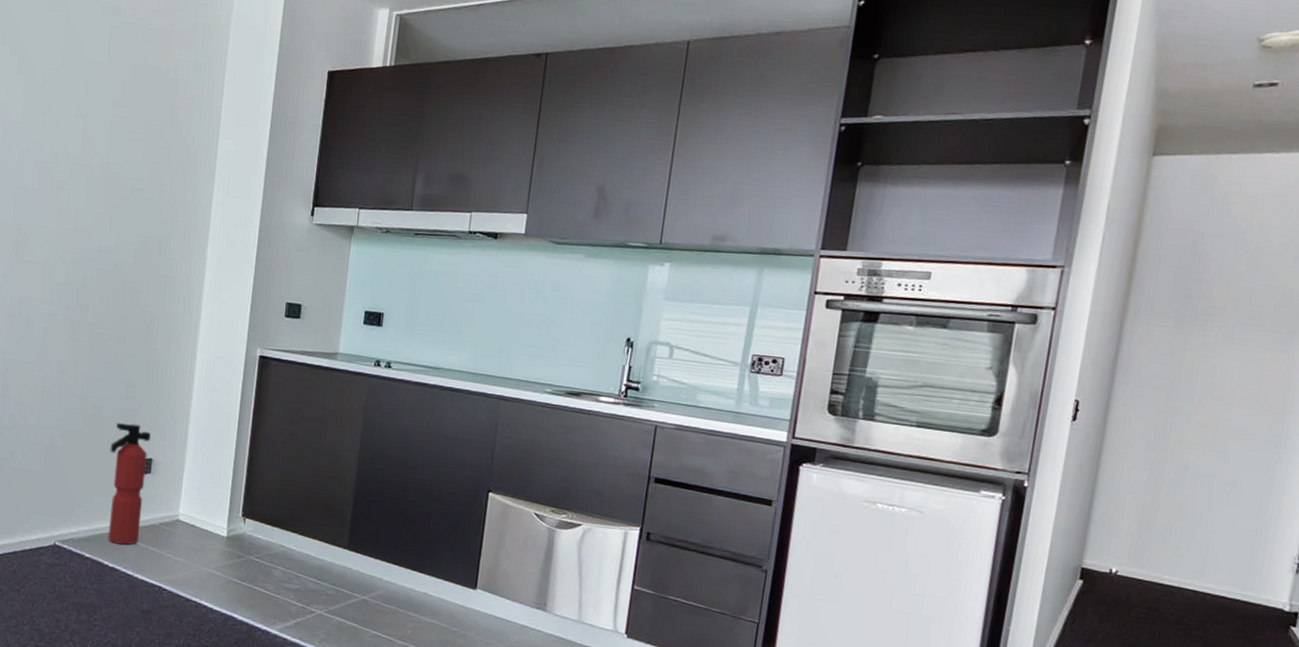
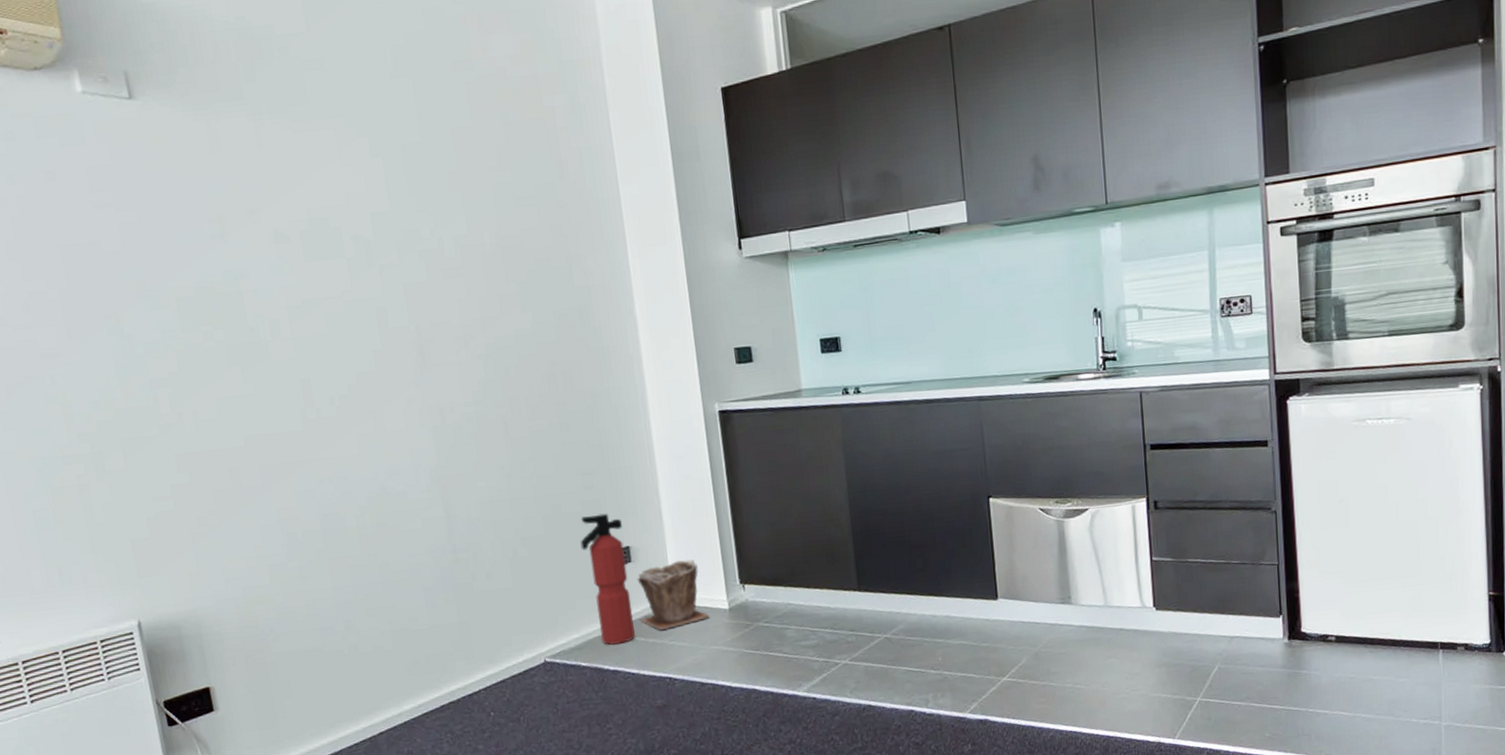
plant pot: none [146,482,208,542] -> present [637,559,709,631]

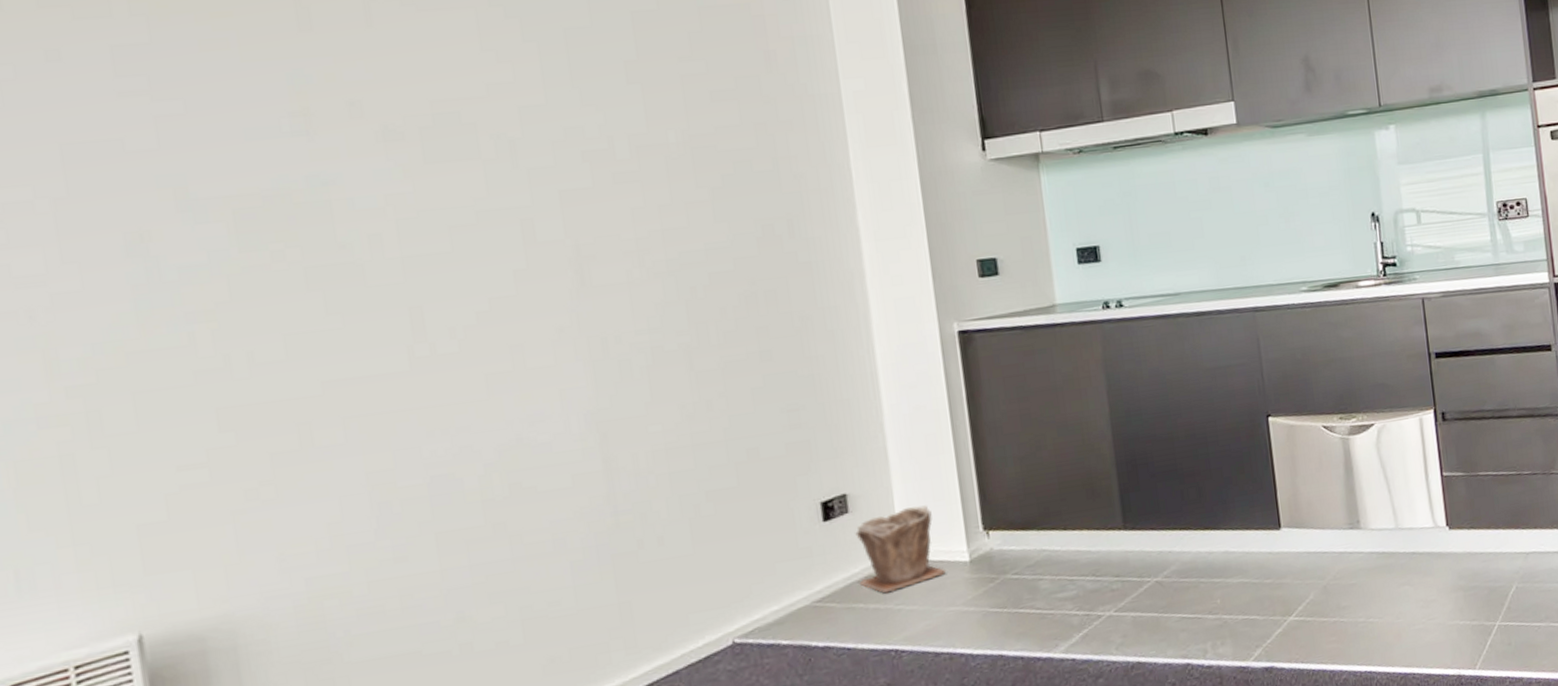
fire extinguisher: present [580,513,635,646] -> none [783,456,852,617]

